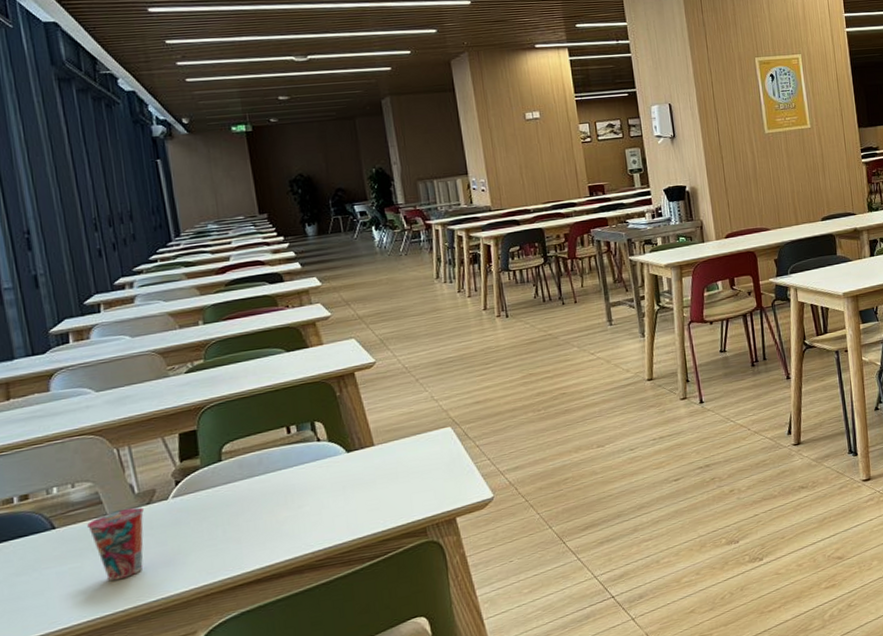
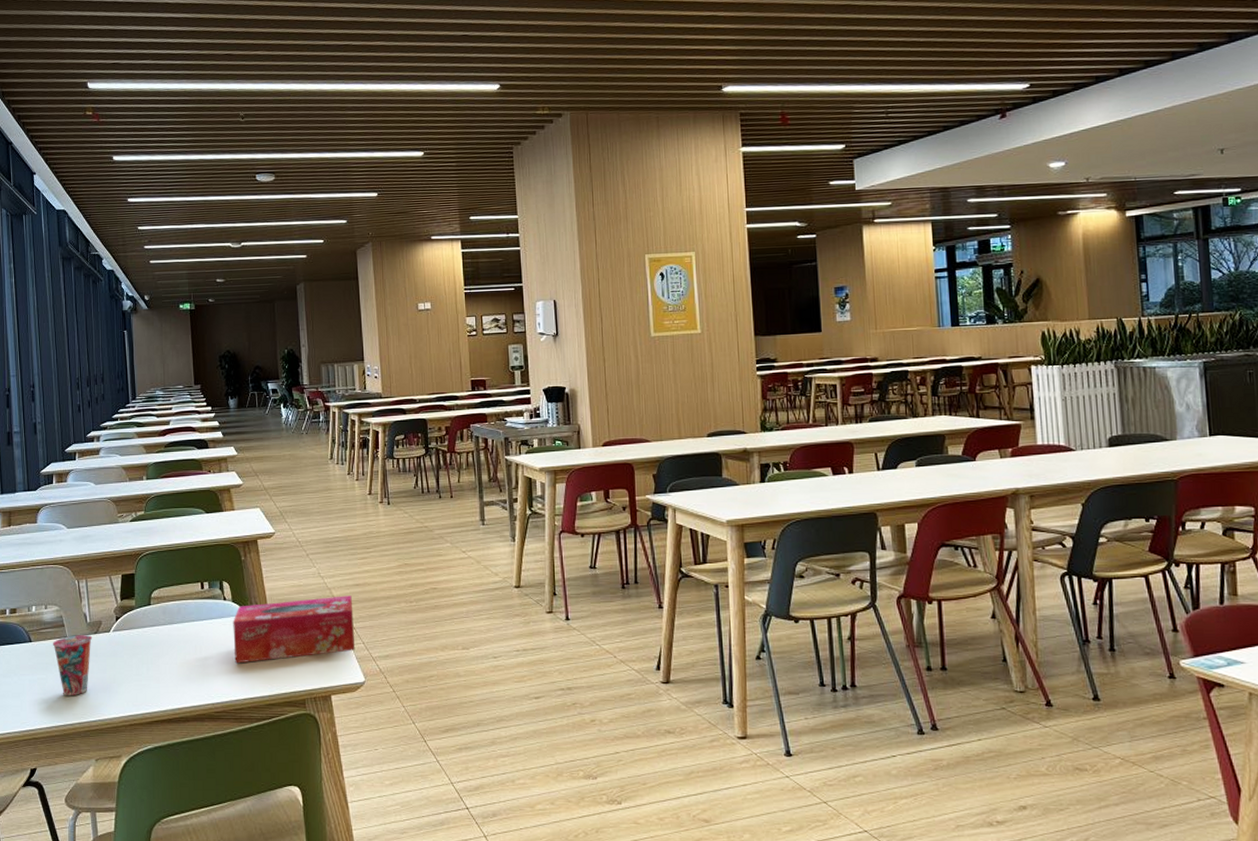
tissue box: none [331,414,480,506] -> present [233,595,356,664]

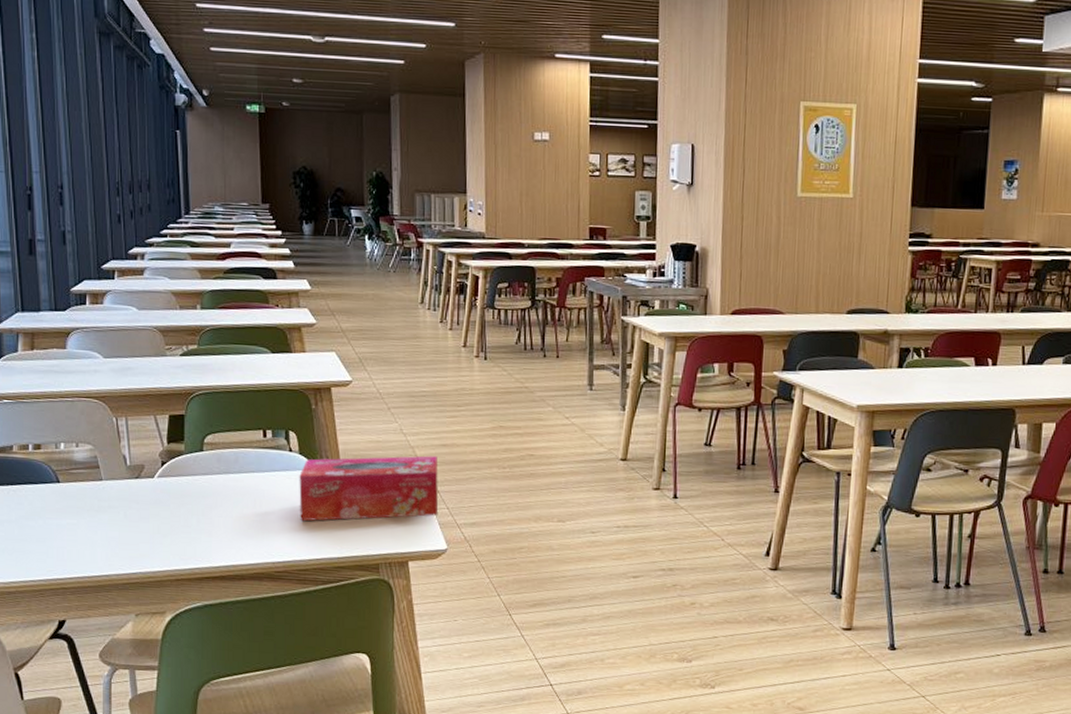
cup: present [53,635,92,696] -> none [86,478,132,545]

